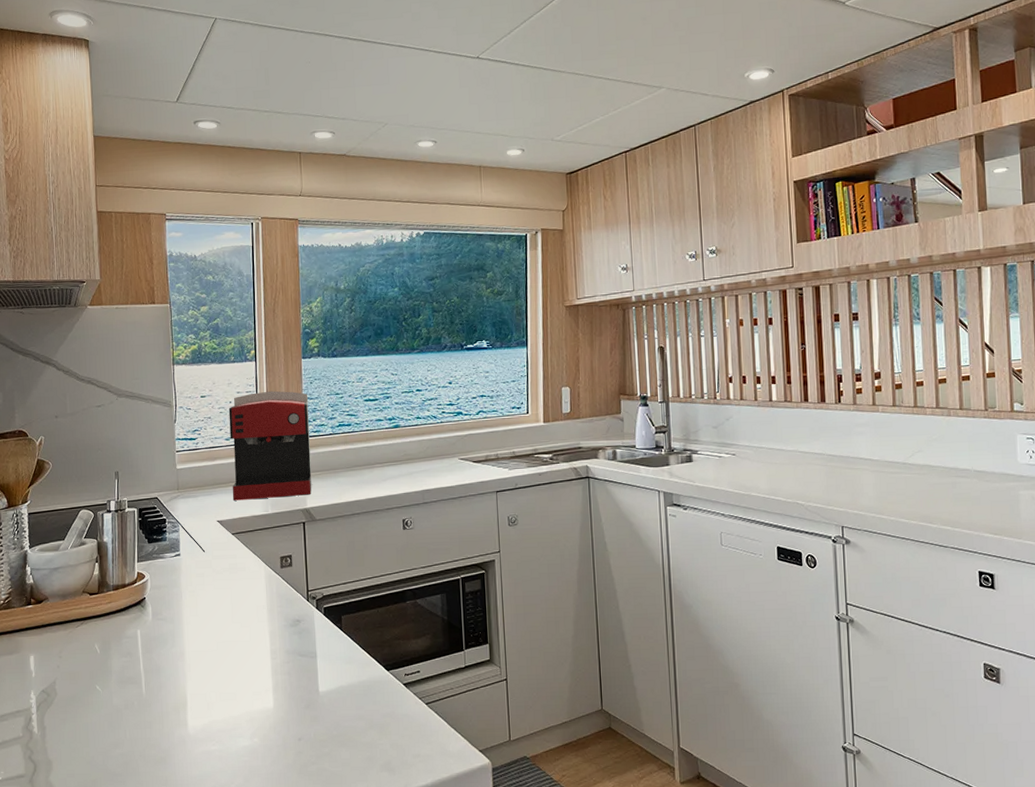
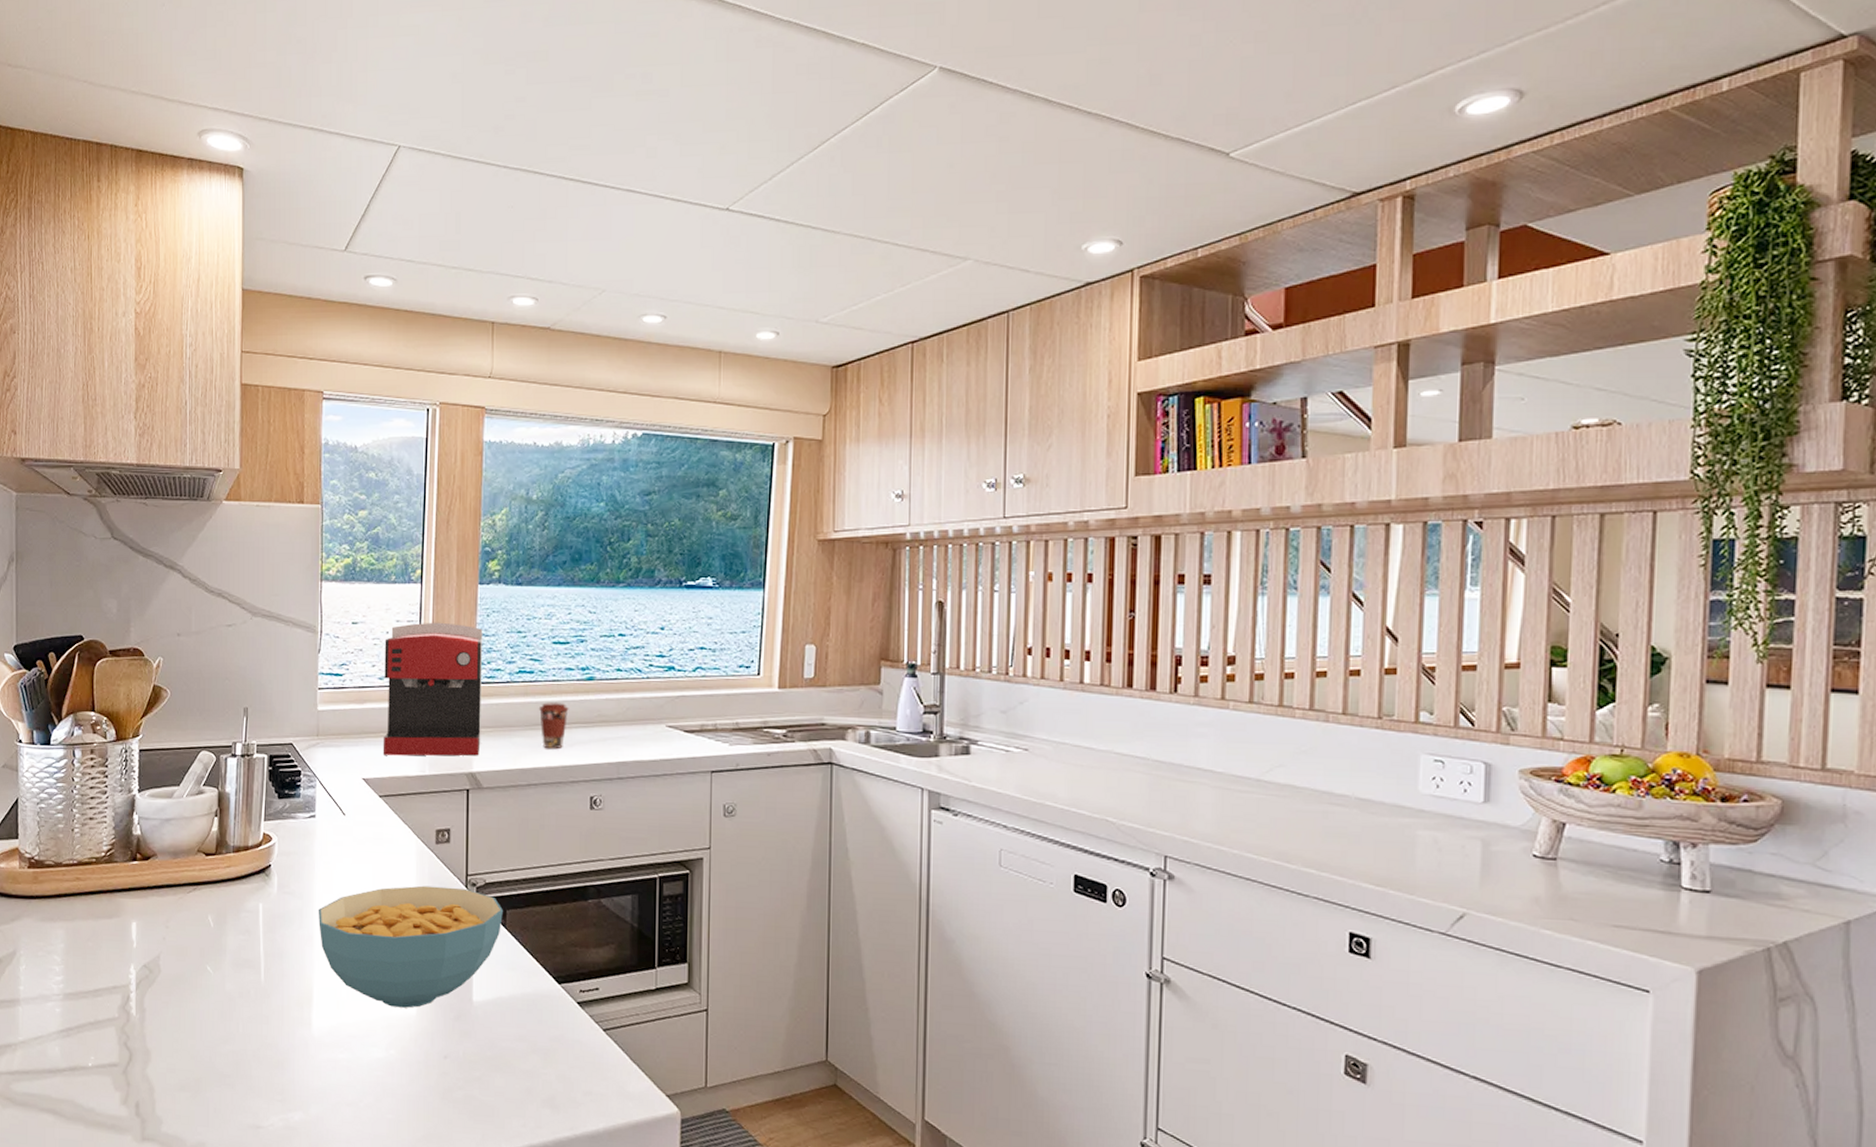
cereal bowl: none [187,602,339,703] -> present [318,885,503,1008]
coffee cup: none [356,447,381,484] -> present [538,702,569,748]

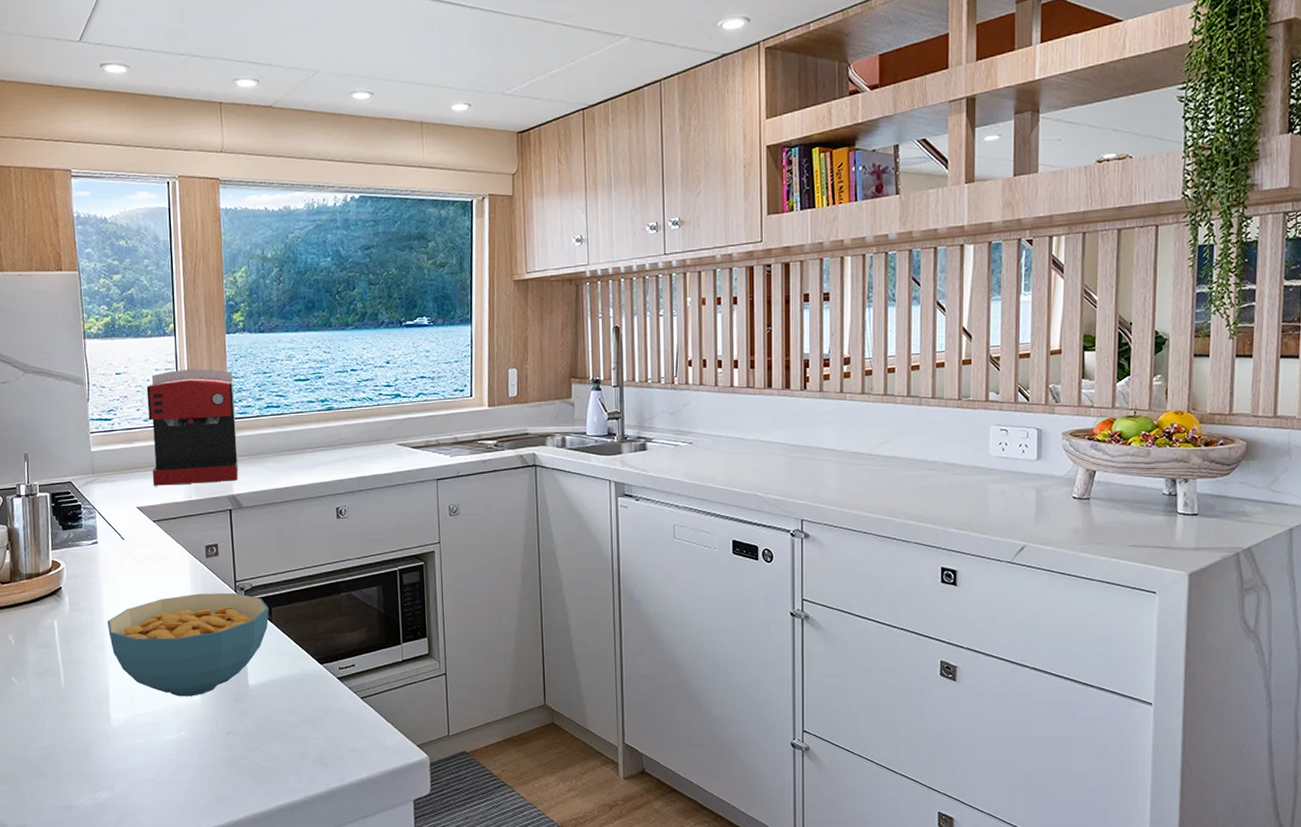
coffee cup: present [538,702,569,748] -> none [286,431,313,470]

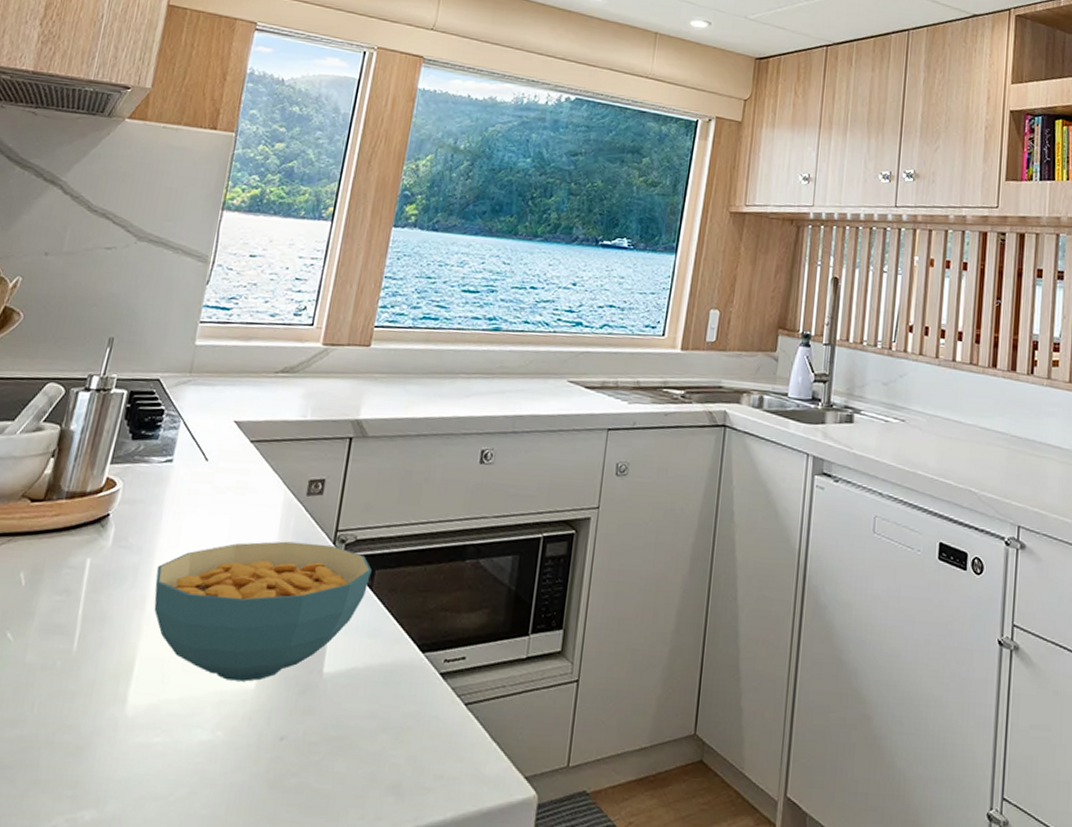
coffee maker: present [146,368,239,486] -> none [262,261,391,403]

